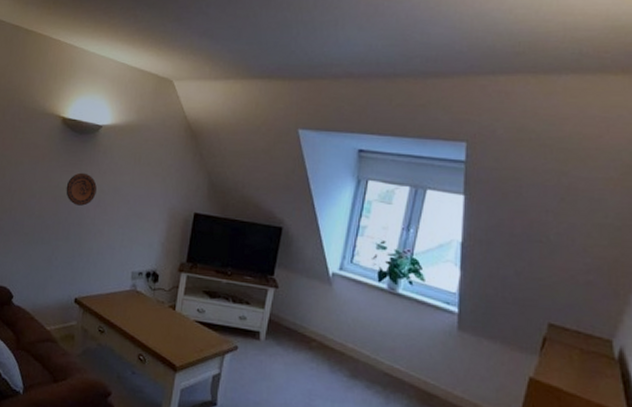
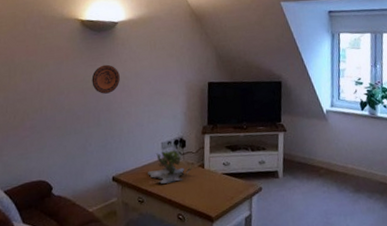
plant: none [113,281,162,319] -> present [148,149,192,184]

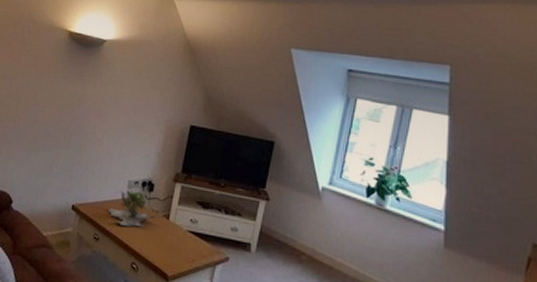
decorative plate: present [91,64,120,94] -> none [68,83,99,115]

